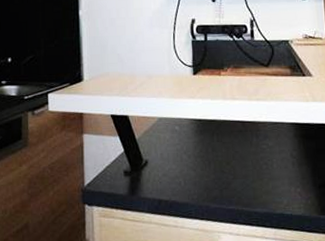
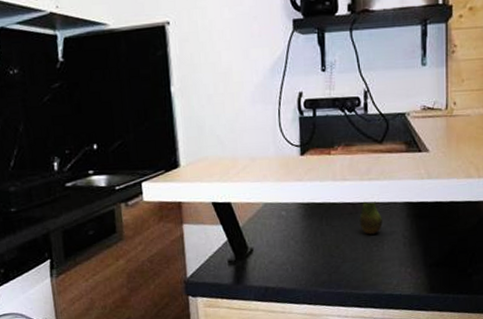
fruit: none [249,119,271,153] -> present [359,200,383,235]

